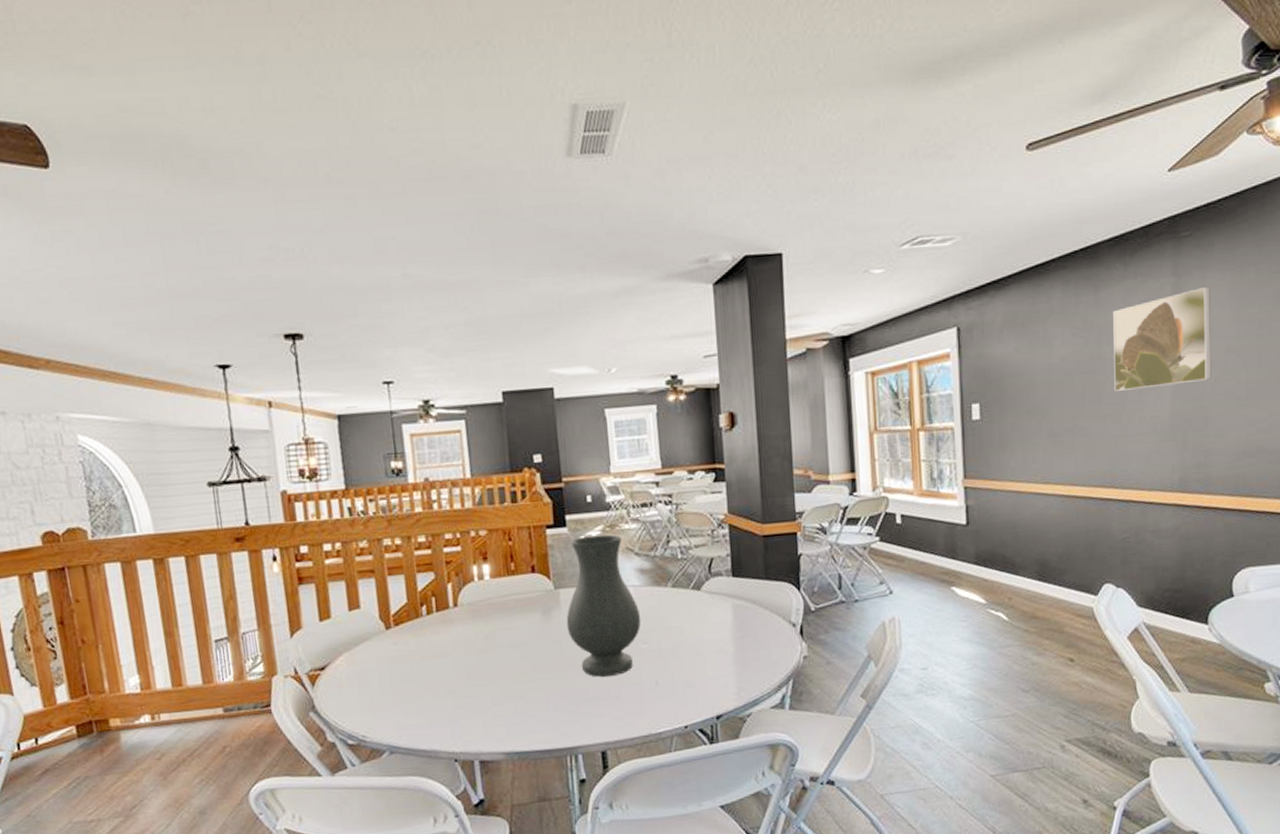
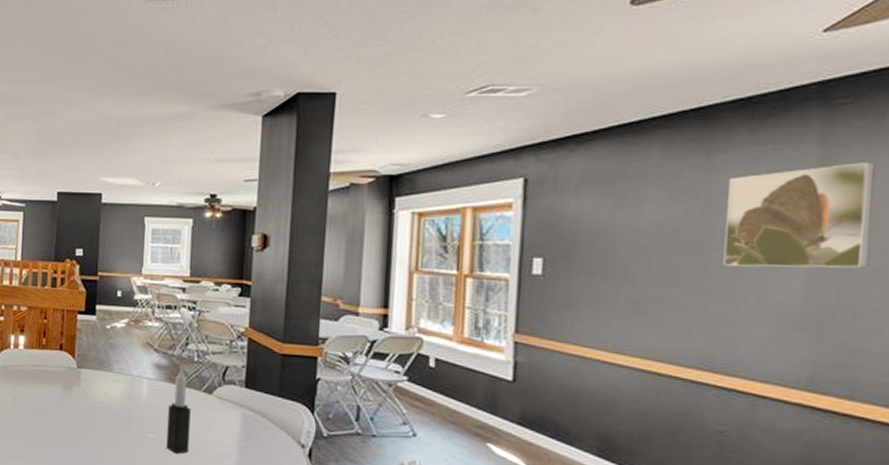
vase: present [566,534,641,677] -> none [83,326,152,457]
candle: none [658,566,685,660] -> present [166,366,191,454]

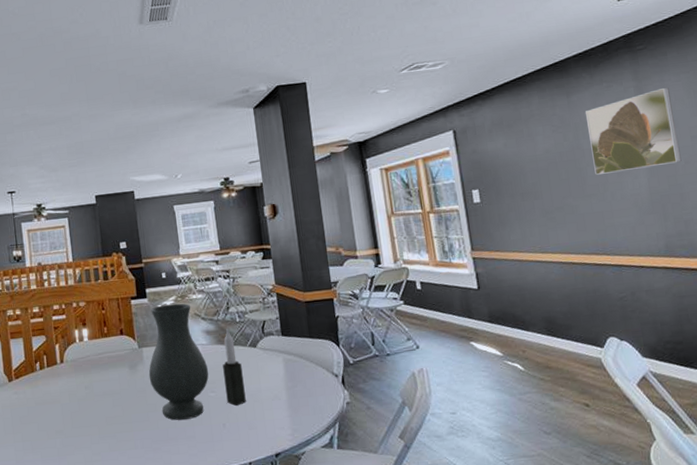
vase: none [83,326,152,457] -> present [148,303,209,420]

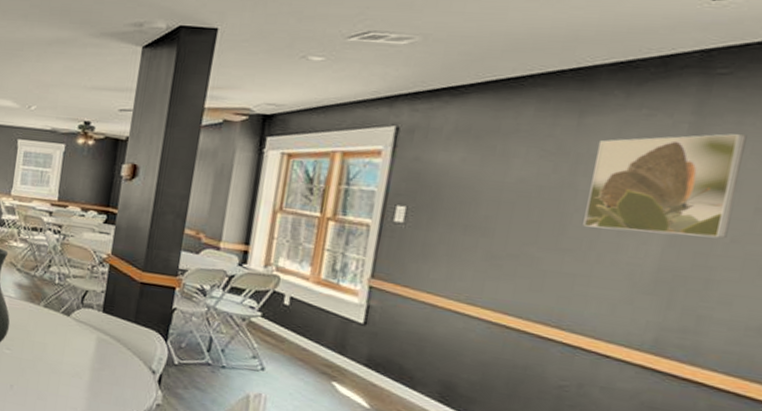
candle: present [222,328,246,406] -> none [21,287,48,371]

